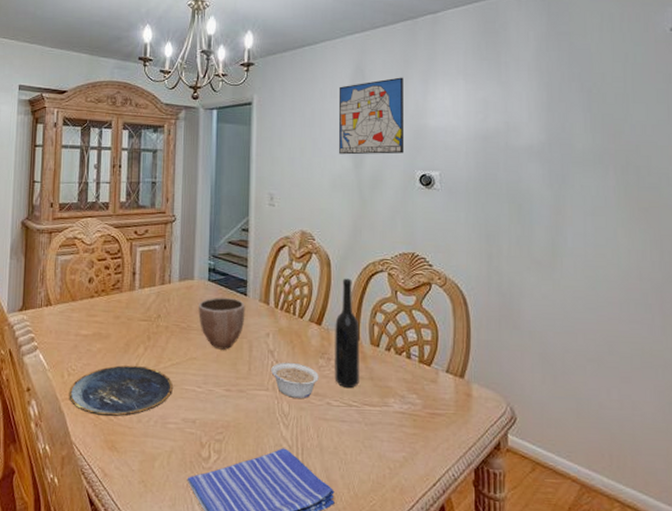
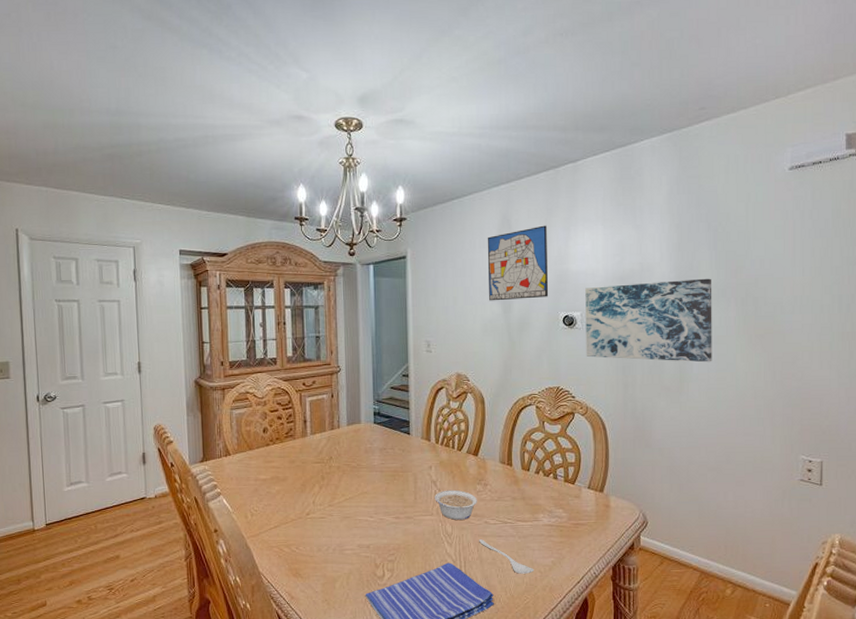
plate: present [69,365,173,417] -> none [253,502,347,549]
decorative bowl: present [198,297,245,350] -> none [367,437,409,483]
spoon: none [320,423,383,469] -> present [479,539,535,574]
bottle: present [334,278,360,389] -> none [490,413,513,509]
wall art: none [445,142,589,236] -> present [585,278,712,363]

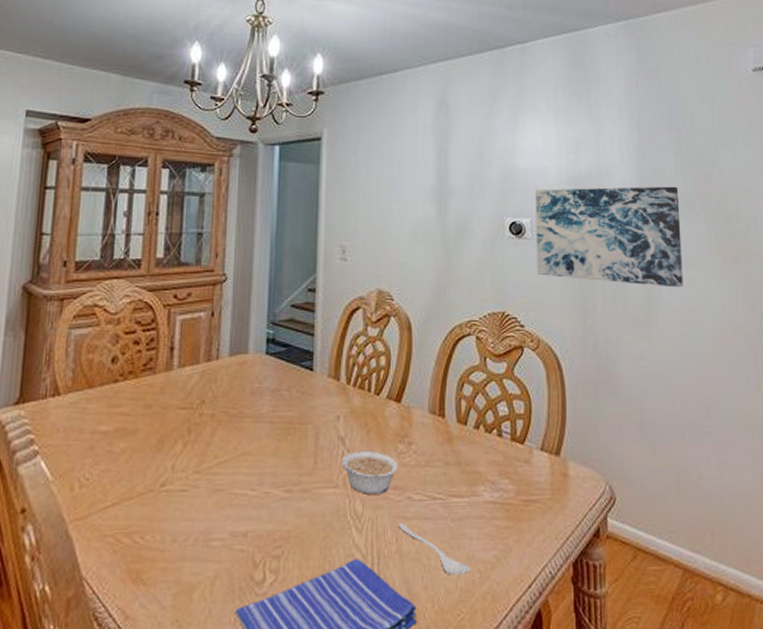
wall art: present [487,225,549,301] -> none [420,112,493,200]

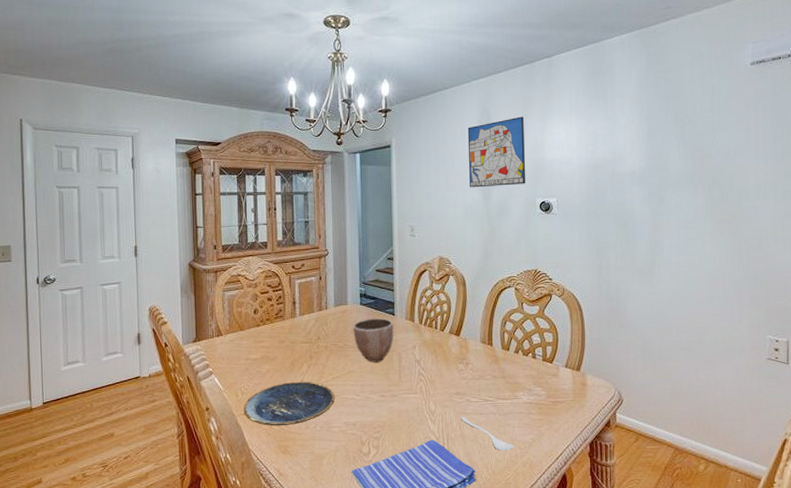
plate: none [79,467,219,539] -> present [244,381,335,426]
decorative bowl: none [253,373,311,440] -> present [353,318,394,363]
legume: present [341,450,398,494] -> none [418,368,459,398]
wall art: none [420,112,493,200] -> present [467,116,526,188]
wall art: present [535,186,684,288] -> none [561,166,682,246]

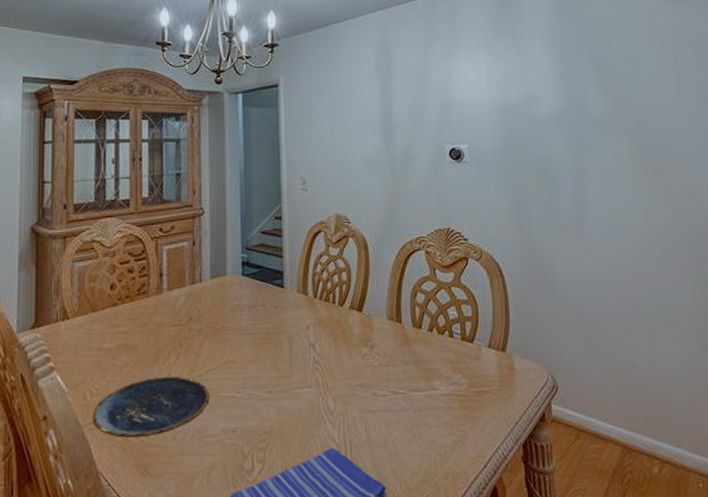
decorative bowl: present [353,318,394,363] -> none [233,291,283,349]
spoon: present [461,417,515,451] -> none [367,416,433,459]
wall art: present [467,116,526,188] -> none [365,52,433,133]

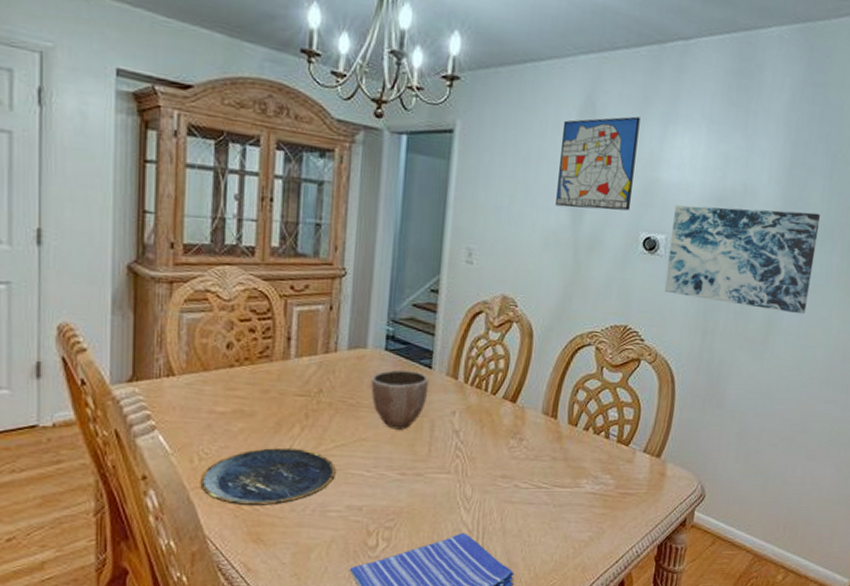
decorative bowl: none [233,291,283,349] -> present [371,369,429,430]
wall art: none [365,52,433,133] -> present [556,116,641,211]
wall art: none [471,108,610,199] -> present [664,205,820,314]

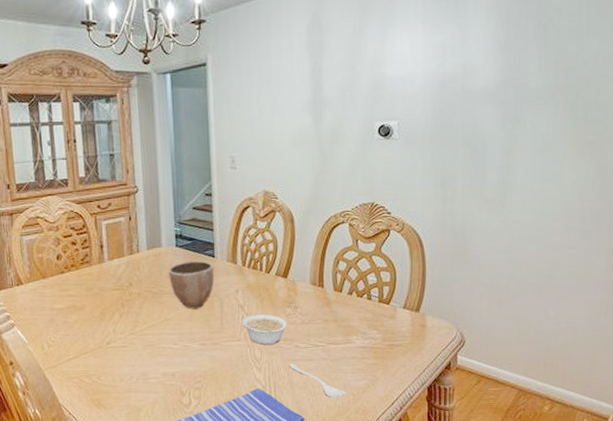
plate: present [200,447,336,506] -> none [51,331,151,379]
legume: none [454,443,509,481] -> present [242,313,287,345]
spoon: none [504,506,567,550] -> present [289,364,347,397]
wall art: present [556,116,641,211] -> none [295,25,363,111]
wall art: present [664,205,820,314] -> none [403,81,540,173]

